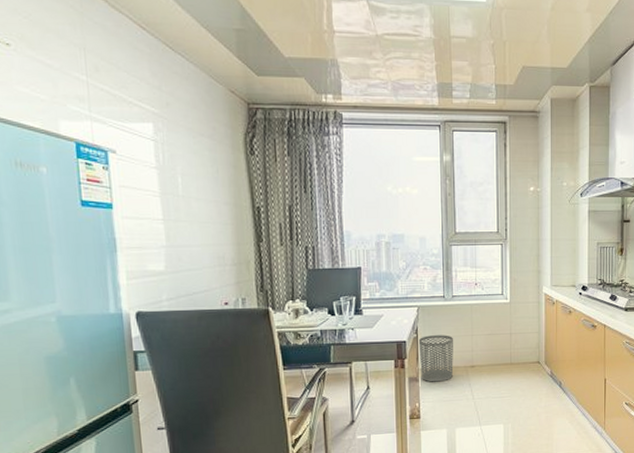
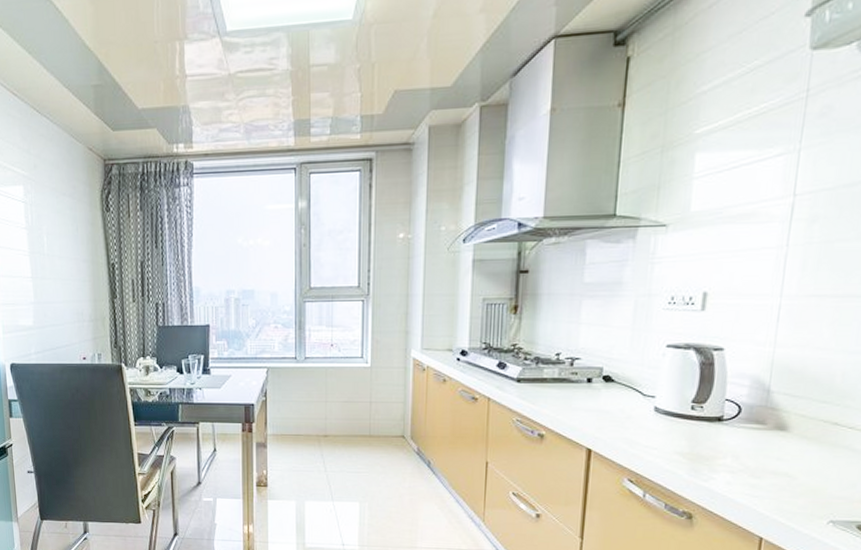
waste bin: present [419,335,454,382] -> none [268,399,305,450]

